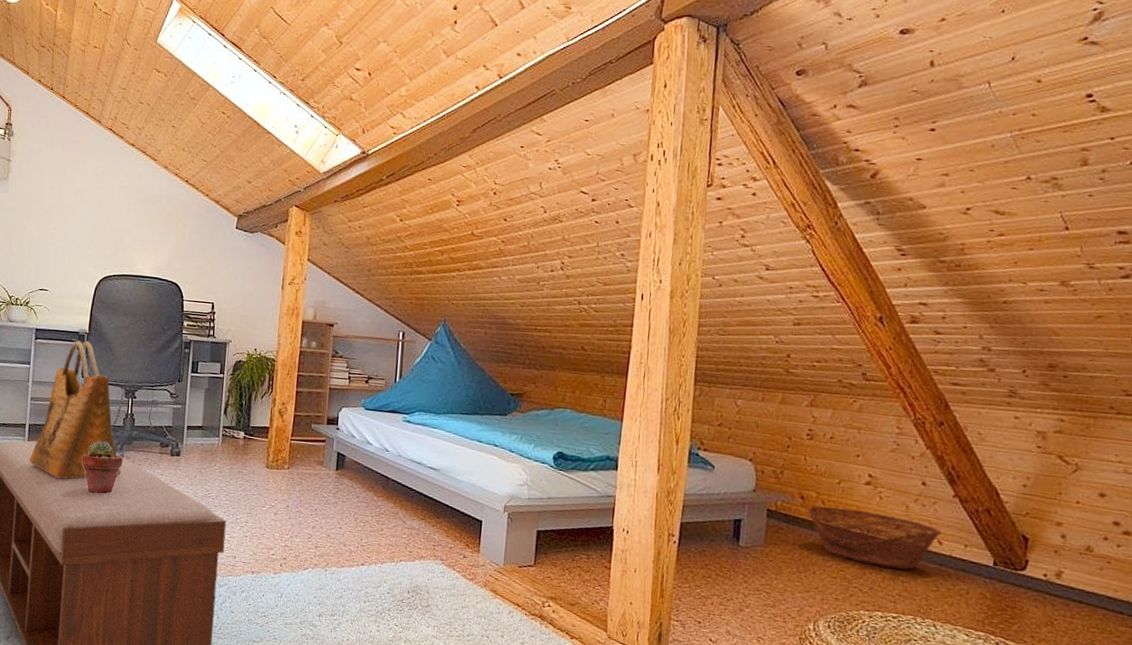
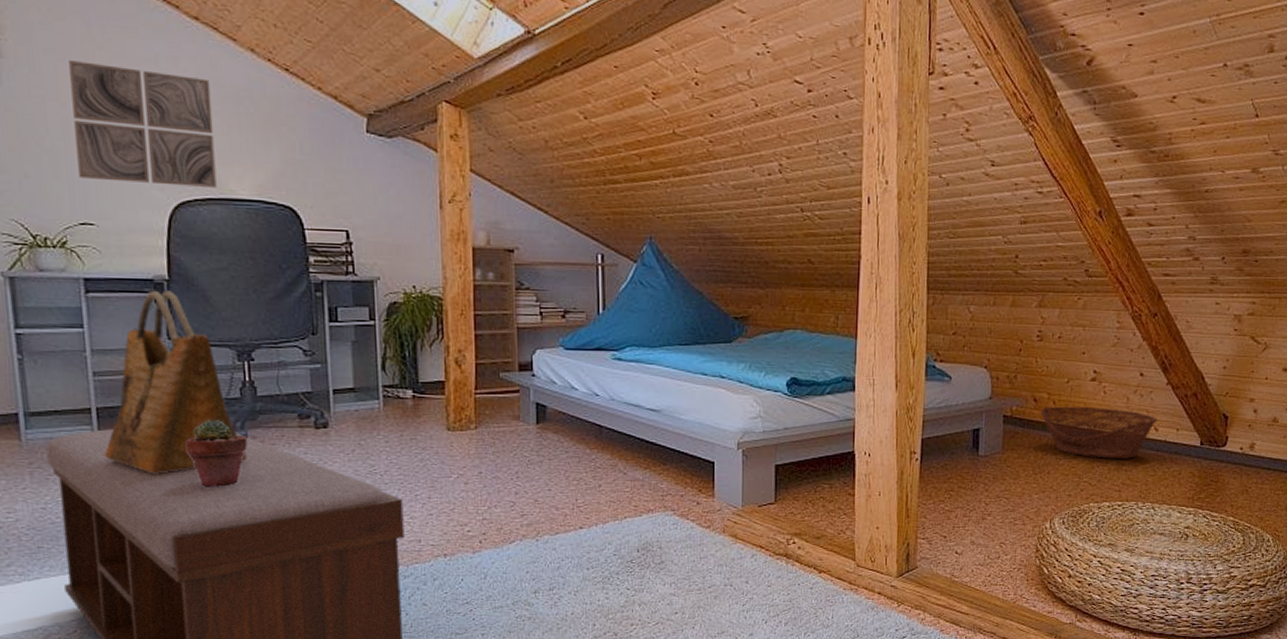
wall art: none [44,175,135,268] -> present [69,61,217,189]

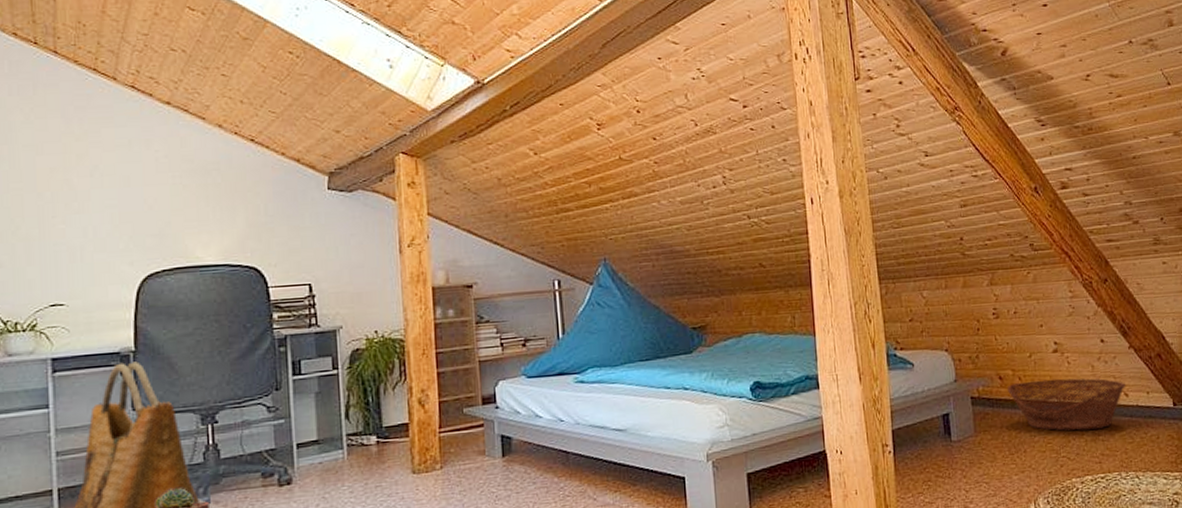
wall art: present [69,61,217,189] -> none [47,153,184,262]

